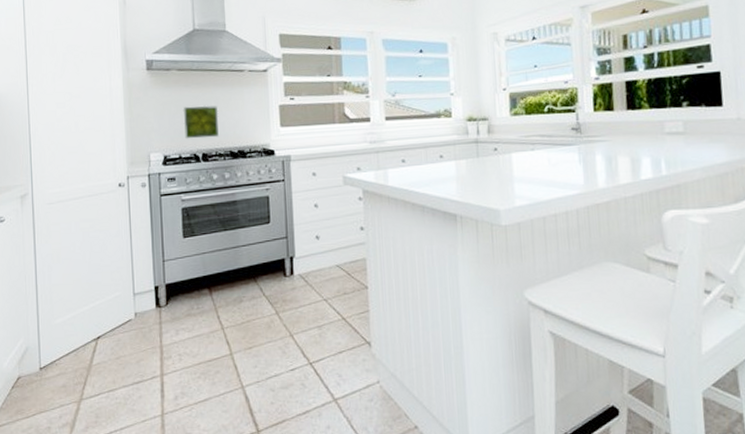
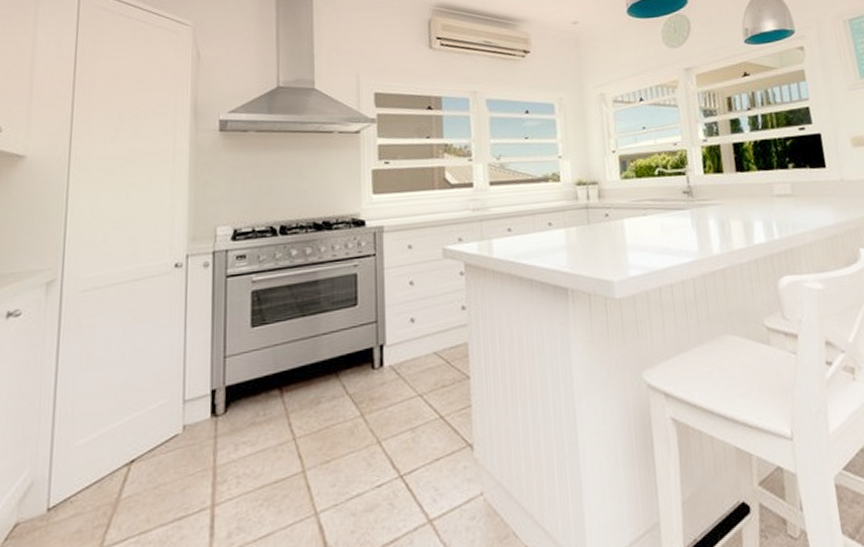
decorative tile: present [183,105,219,139] -> none [259,170,302,210]

